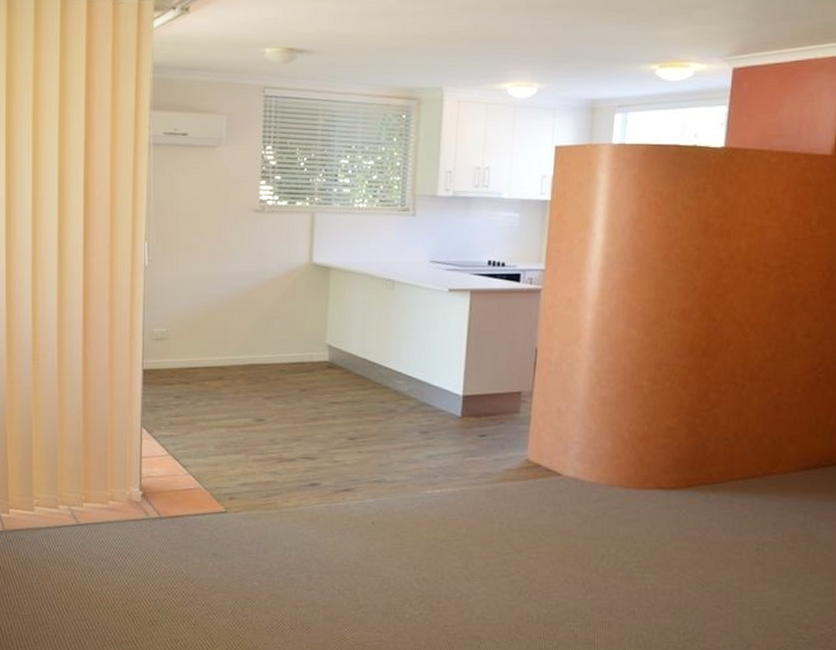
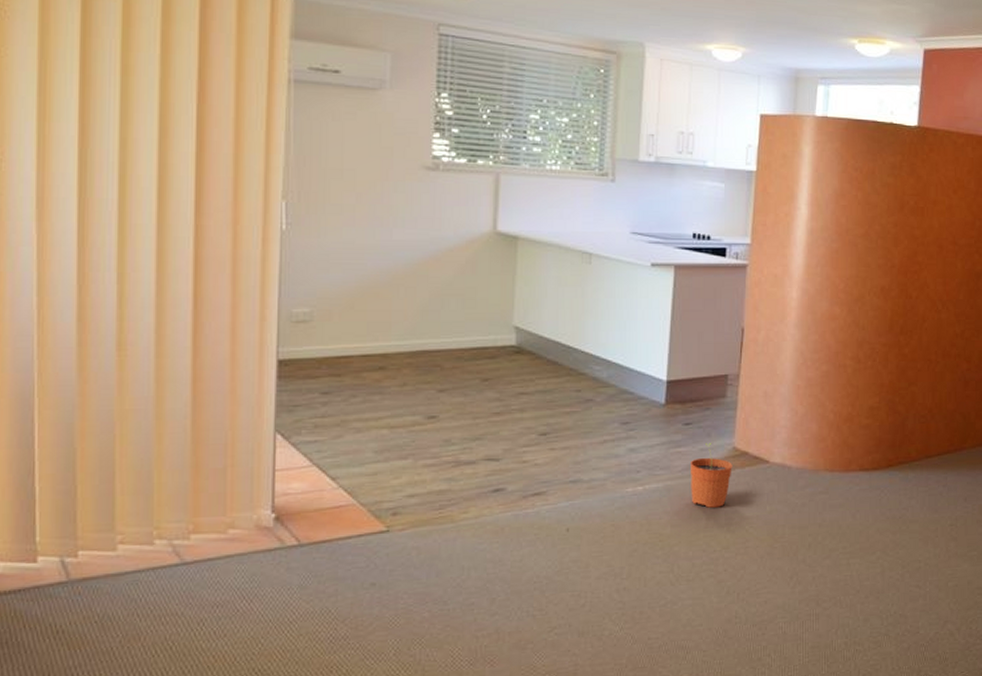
plant pot: none [485,454,525,514] -> present [691,443,732,508]

